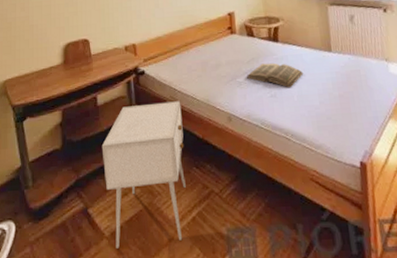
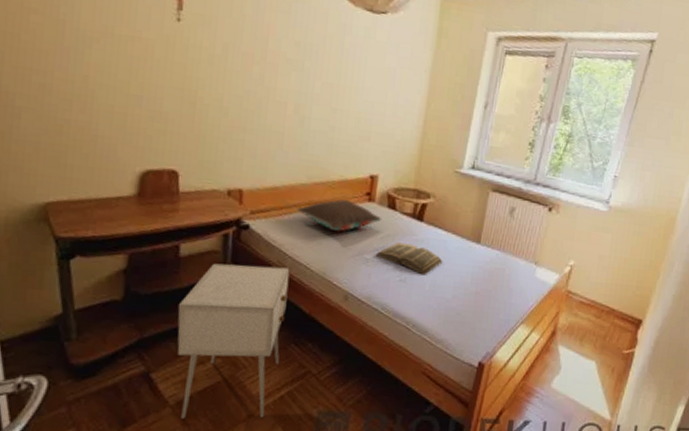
pillow: none [177,36,245,64] -> present [297,199,383,232]

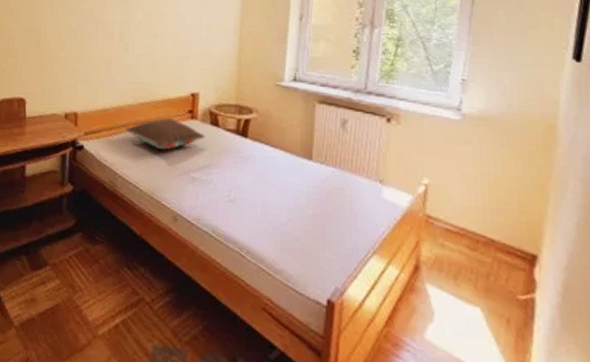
nightstand: present [177,263,290,419] -> none [22,182,121,348]
book: present [375,242,443,275] -> none [202,160,273,196]

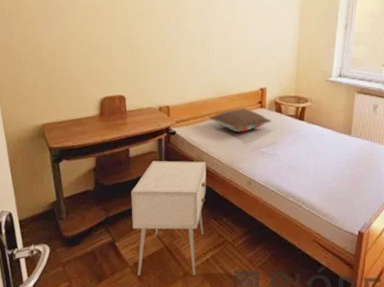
nightstand: none [22,182,121,348] -> present [130,161,207,276]

